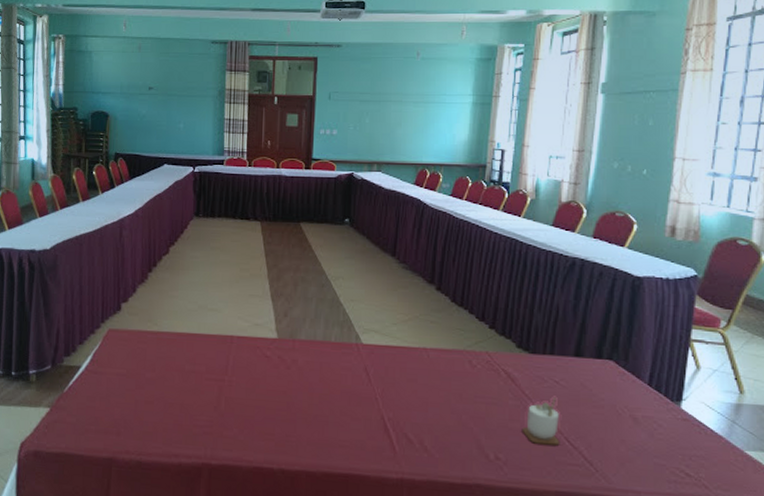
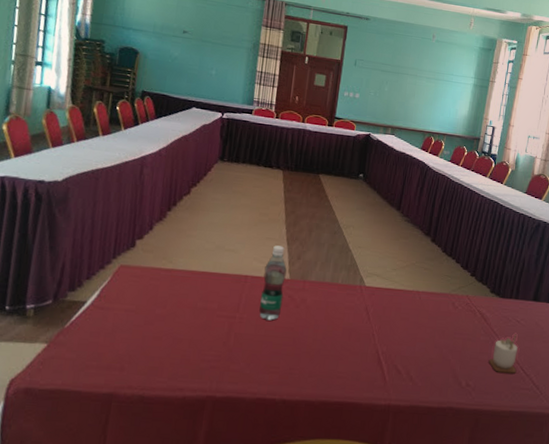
bottle: none [248,302,274,384] -> present [259,245,287,321]

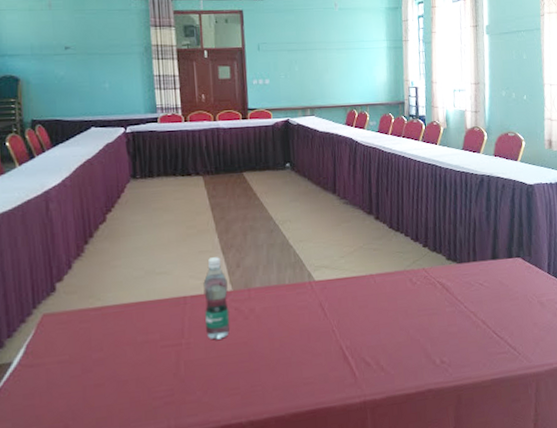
cup: present [488,334,518,374] -> none [459,298,490,342]

